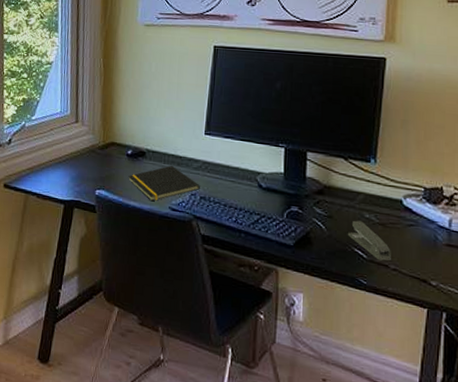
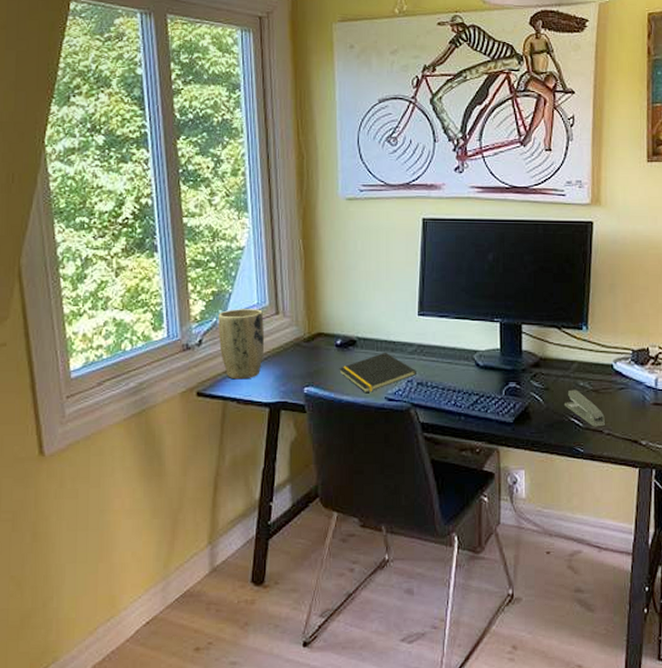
plant pot: none [25,115,65,177] -> present [218,309,265,380]

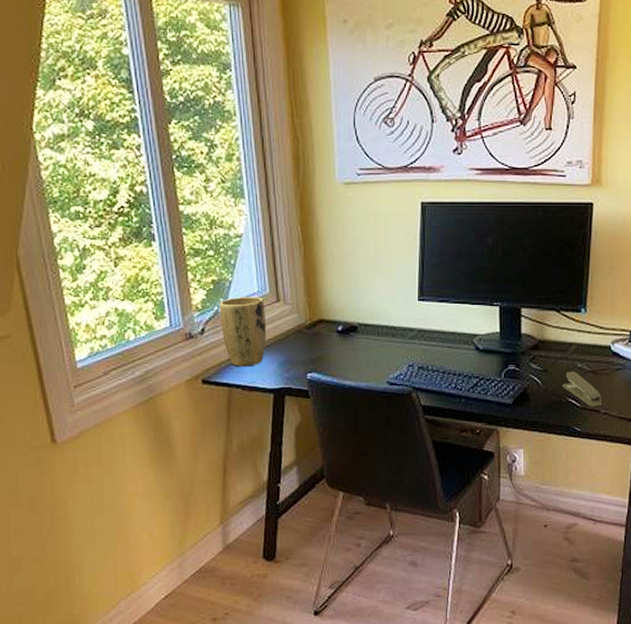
notepad: present [339,352,416,394] -> none [341,337,417,378]

